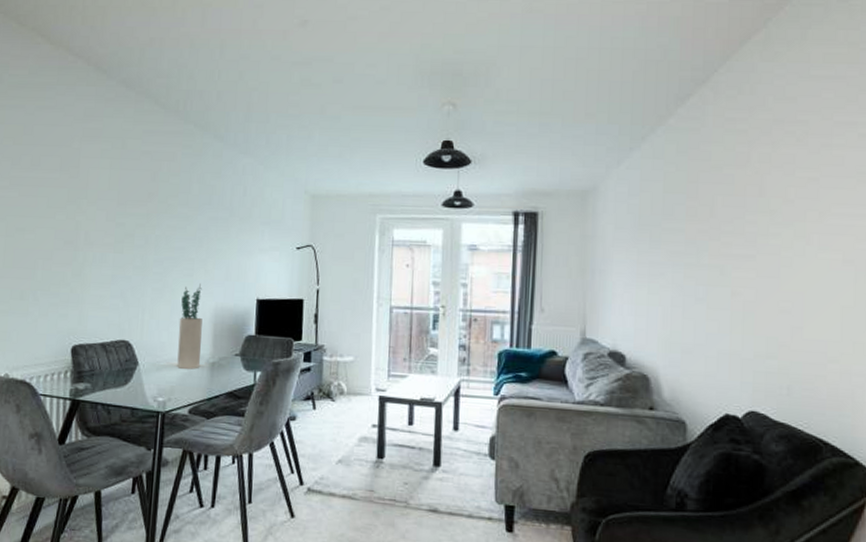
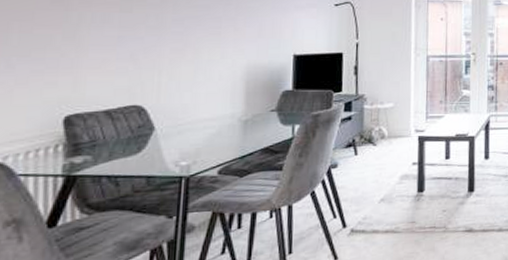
vase: present [177,284,202,370] -> none [203,42,233,131]

